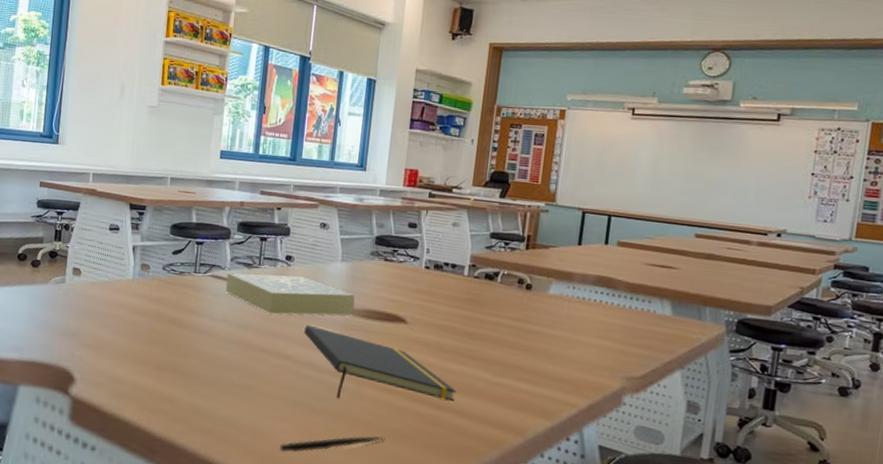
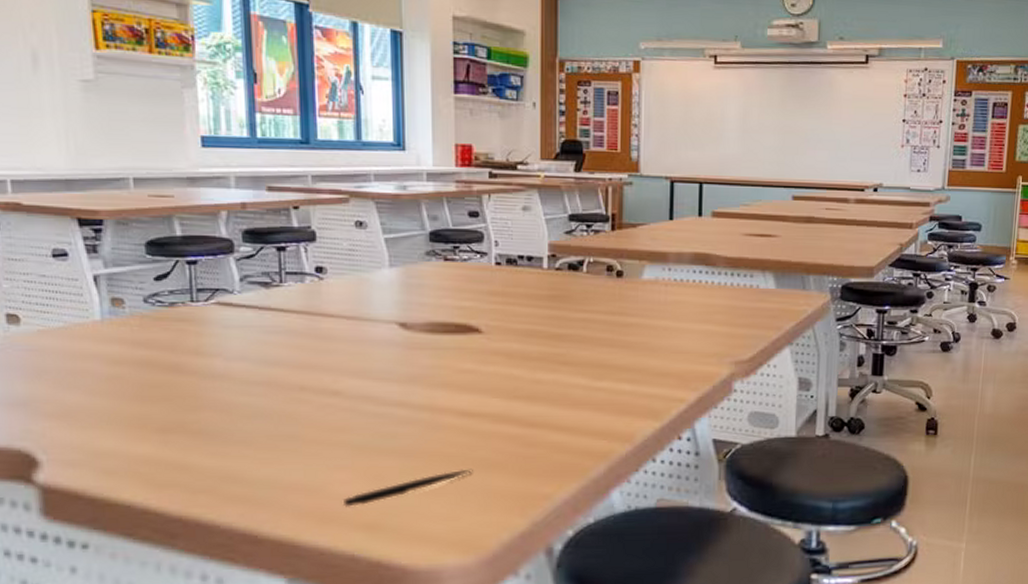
book: present [225,272,355,316] -> none [237,291,415,342]
notepad: present [304,324,457,401] -> none [353,350,551,434]

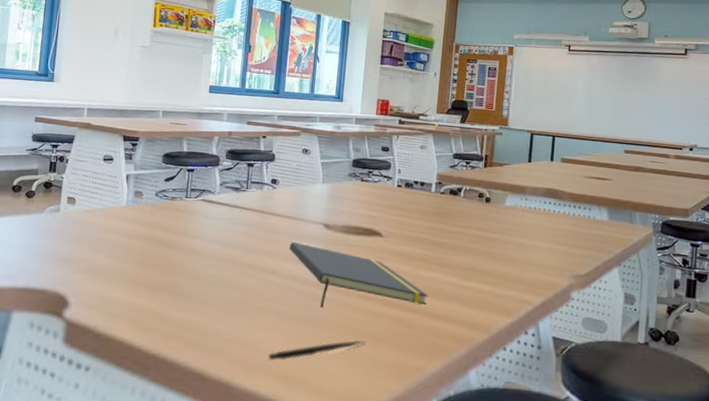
notepad: none [353,350,551,434] -> present [289,241,428,309]

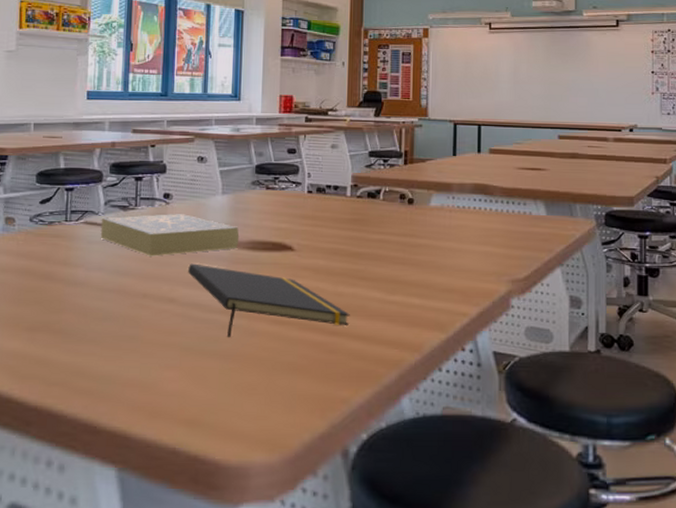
book: none [215,196,336,233] -> present [100,214,240,256]
pen: present [267,340,365,362] -> none [169,372,281,404]

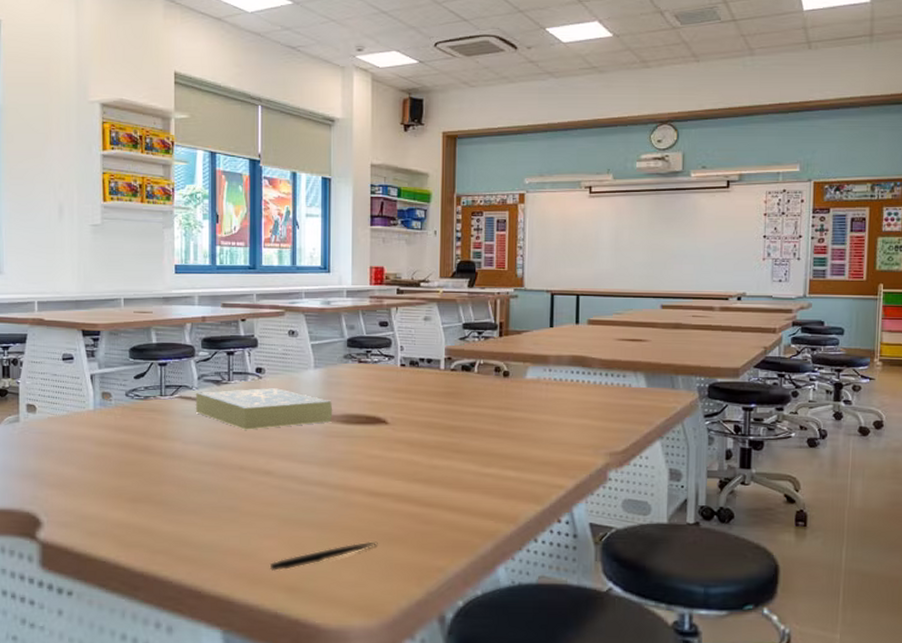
pen: none [169,372,281,404] -> present [269,541,378,572]
notepad: present [188,263,350,338] -> none [283,437,445,510]

